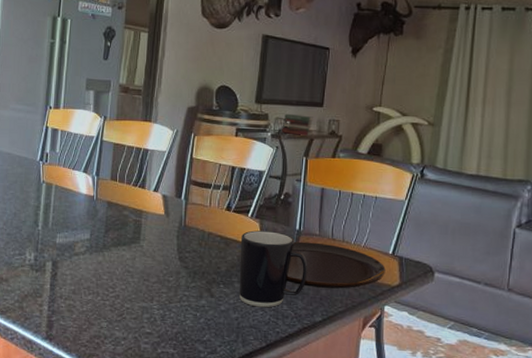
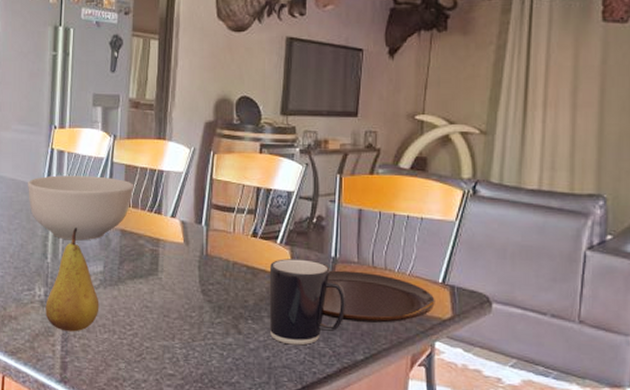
bowl: none [23,151,121,211] -> present [28,175,134,241]
fruit: none [35,199,85,294] -> present [45,228,99,332]
books: present [282,113,313,137] -> none [312,125,347,151]

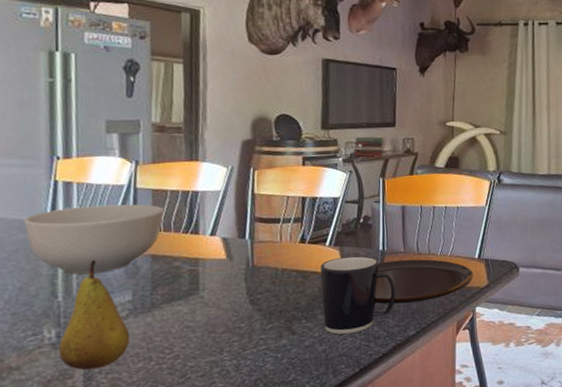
books: none [312,125,347,151] -> present [354,136,387,158]

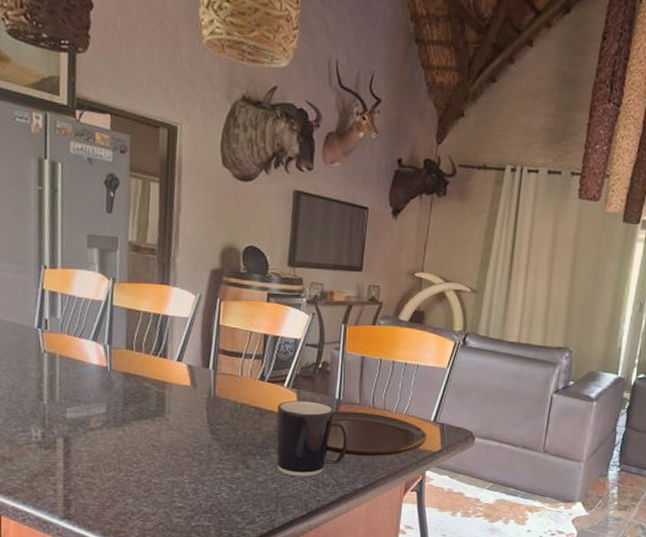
bowl: present [24,204,165,275] -> none [16,317,137,383]
fruit: present [59,260,130,370] -> none [43,370,104,471]
books: present [354,136,387,158] -> none [318,278,352,303]

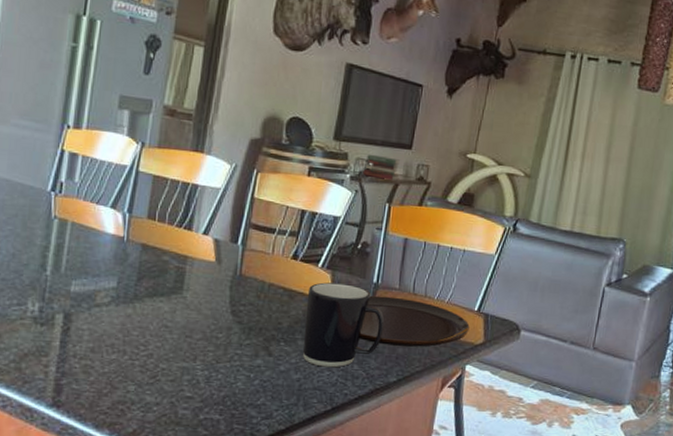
books: none [318,278,352,303] -> present [363,154,400,181]

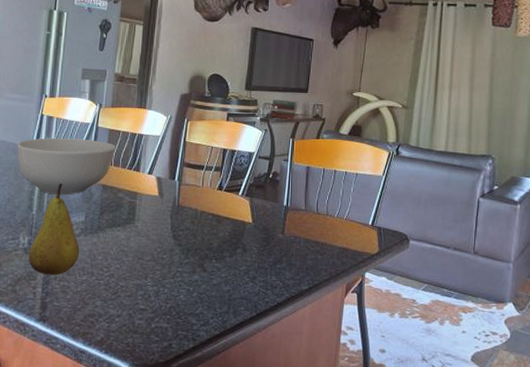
bowl: none [26,180,162,254] -> present [17,138,116,195]
fruit: none [39,239,109,352] -> present [28,184,80,275]
mug: present [303,282,385,368] -> none [231,208,295,280]
plate: present [358,295,470,347] -> none [275,216,366,259]

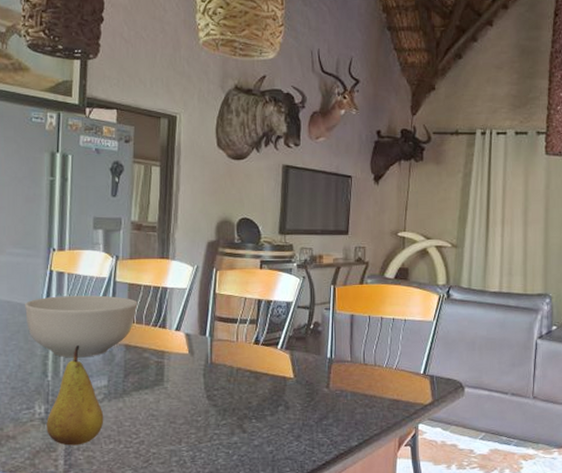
books: present [270,99,299,120] -> none [308,243,339,265]

